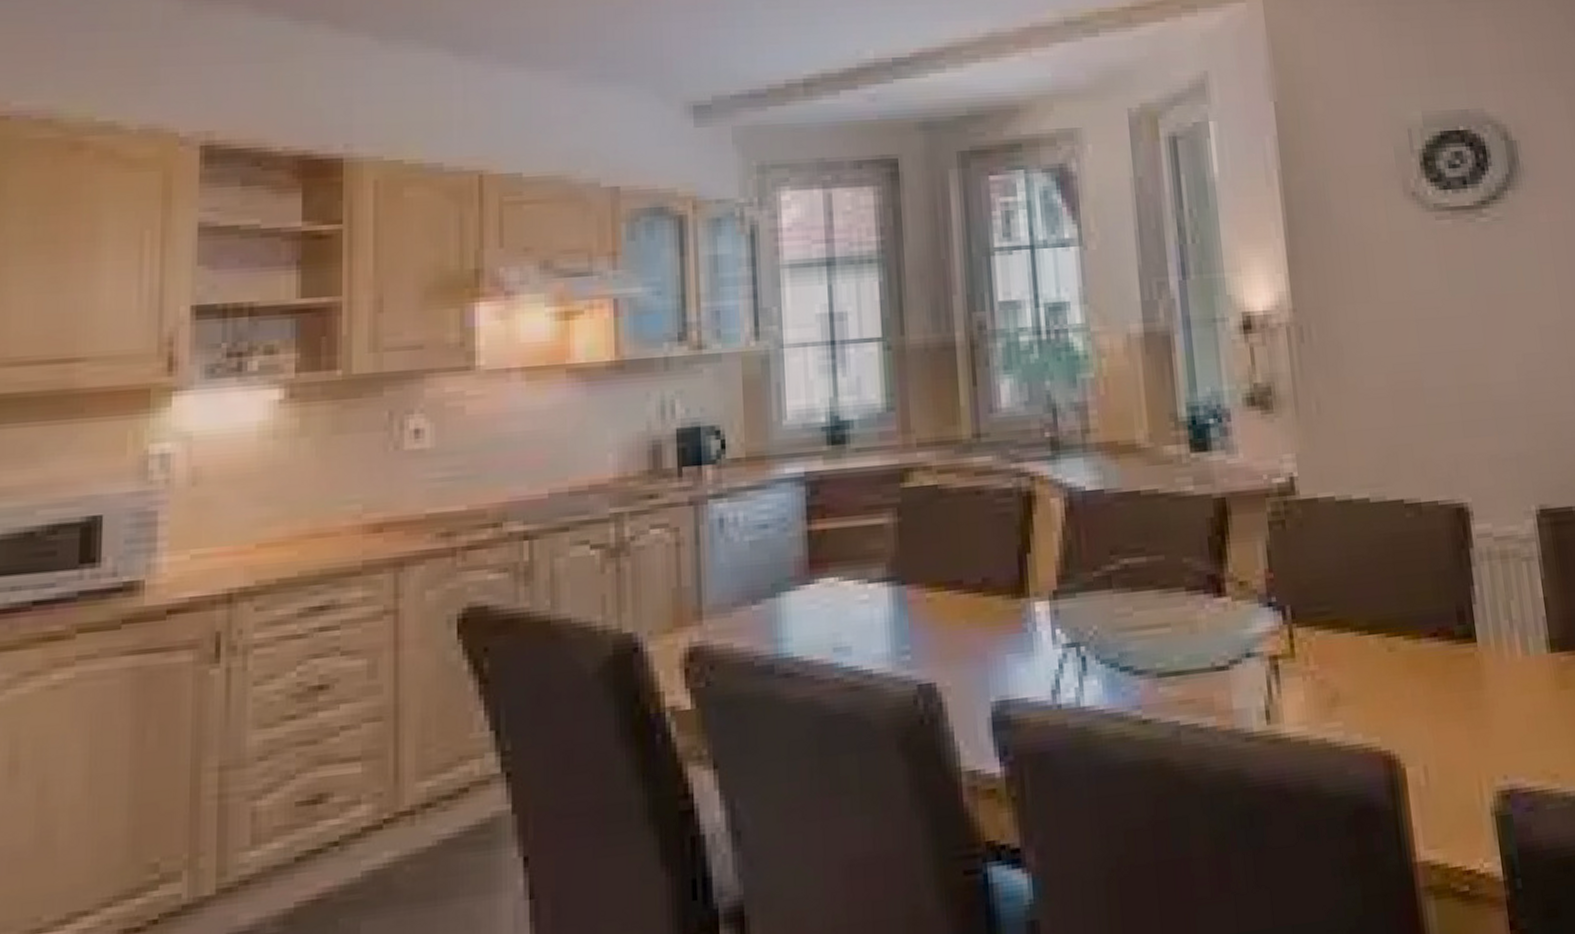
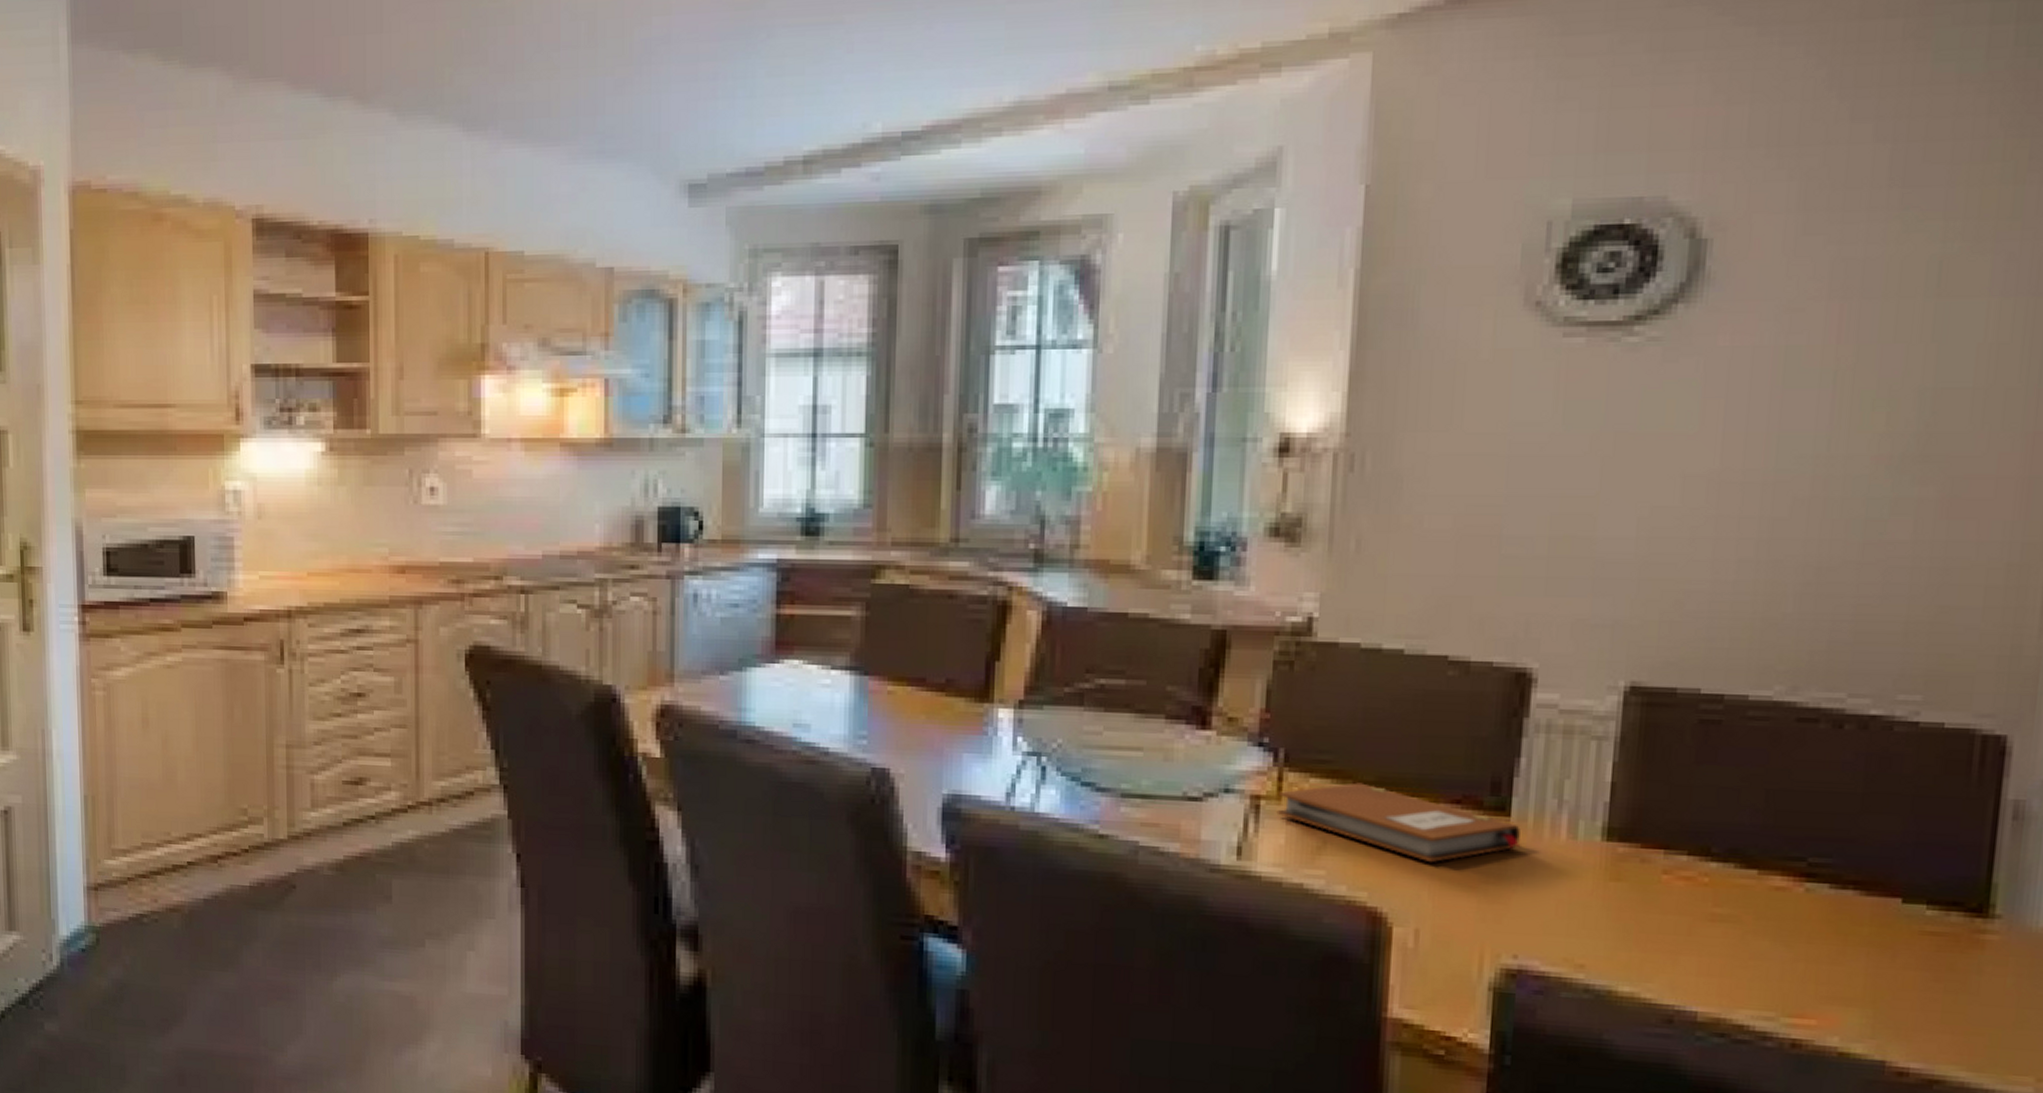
notebook: none [1292,629,1489,698] -> present [1276,782,1520,863]

